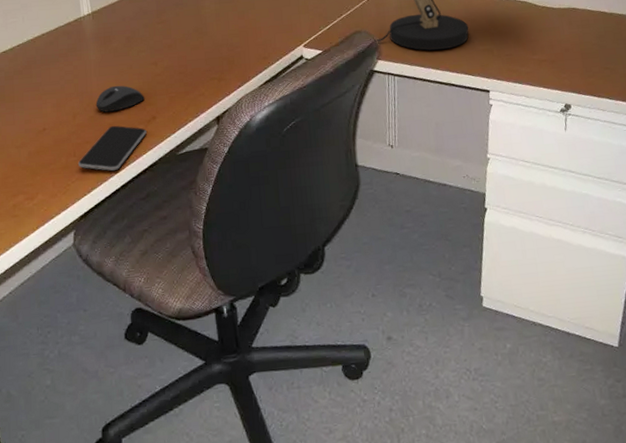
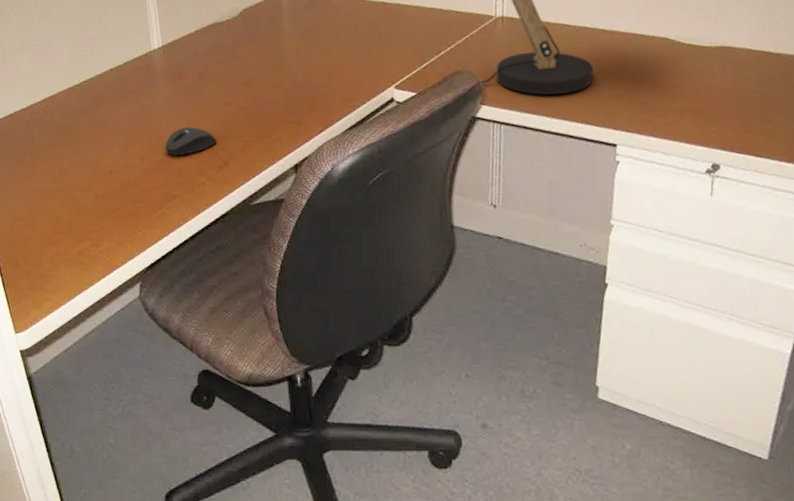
smartphone: present [78,125,147,171] -> none [146,170,218,221]

